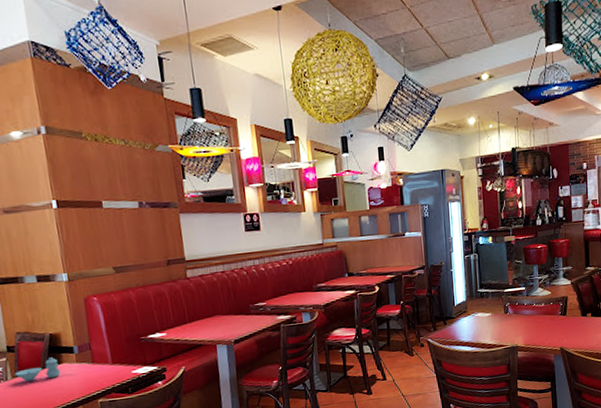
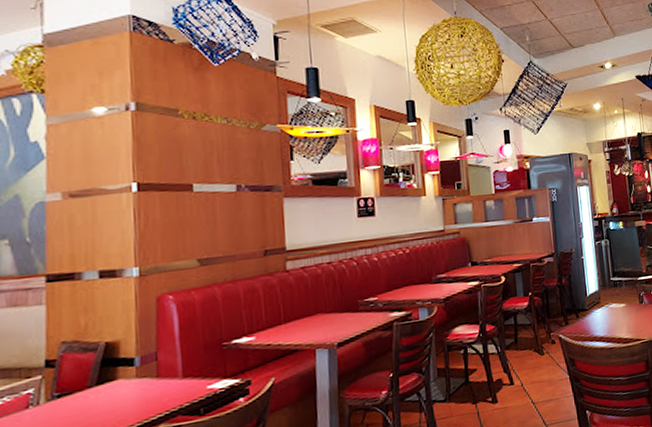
salt and pepper shaker set: present [15,357,61,383] -> none [51,372,114,407]

